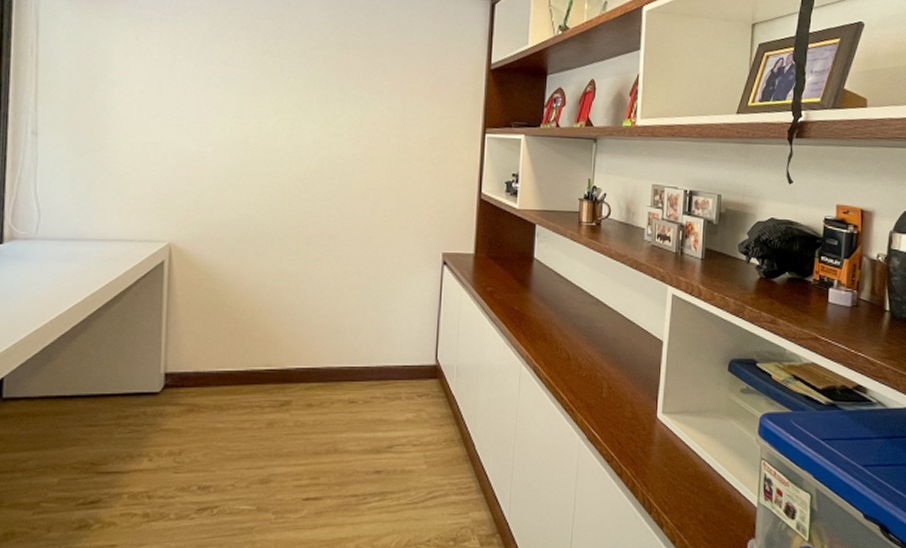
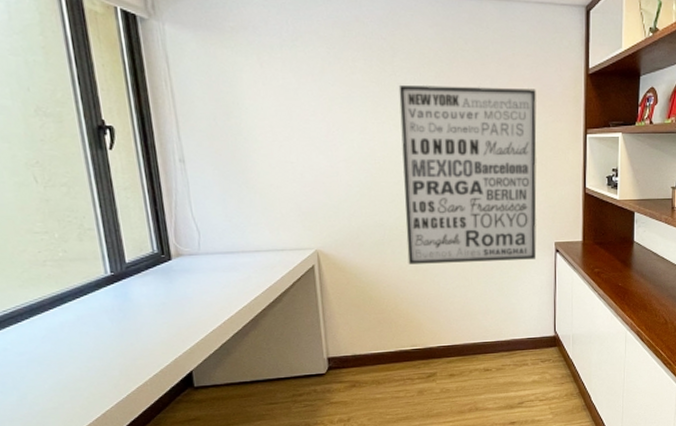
wall art: none [272,67,432,271] -> present [398,84,537,265]

